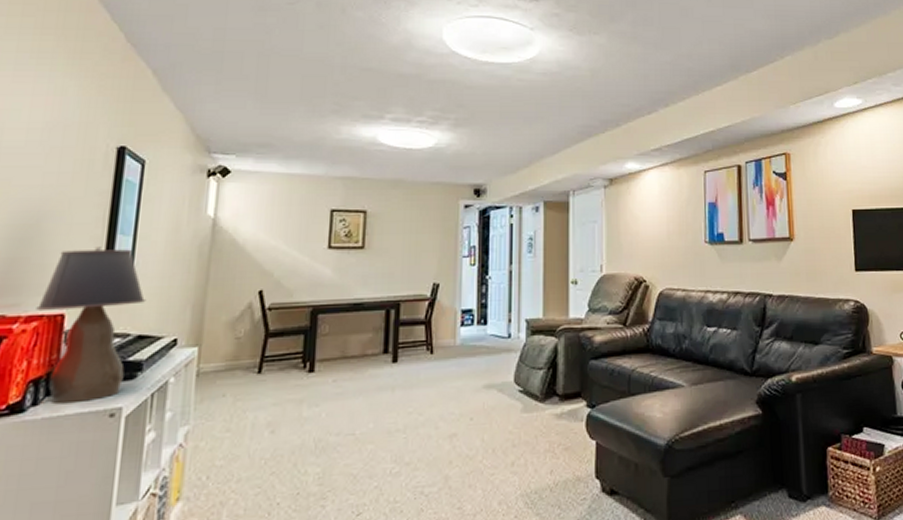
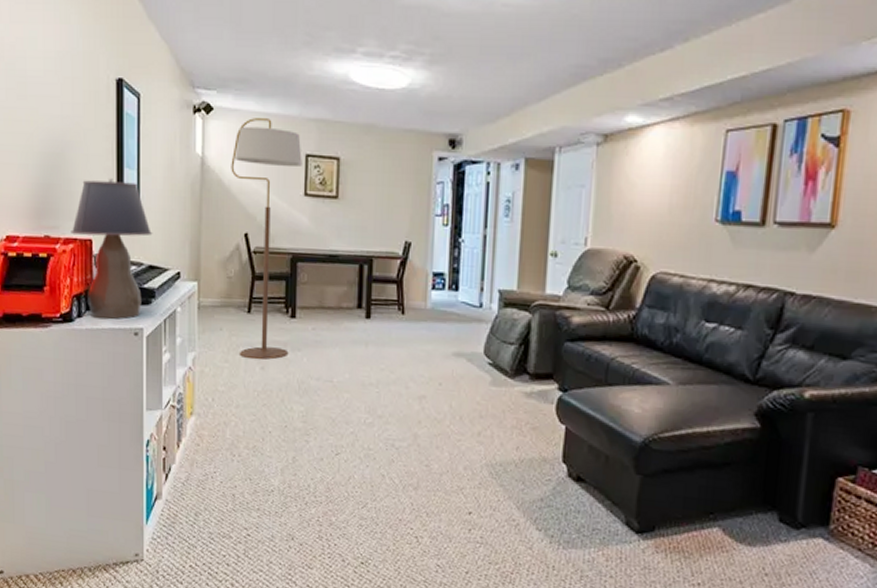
floor lamp: none [244,179,327,425] -> present [231,118,302,361]

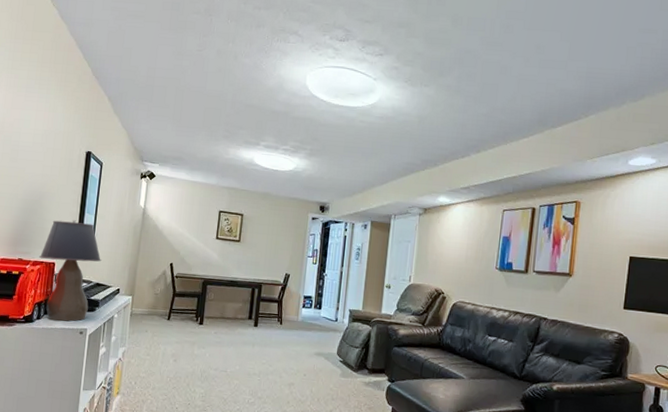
floor lamp: present [231,118,302,361] -> none [158,184,217,355]

